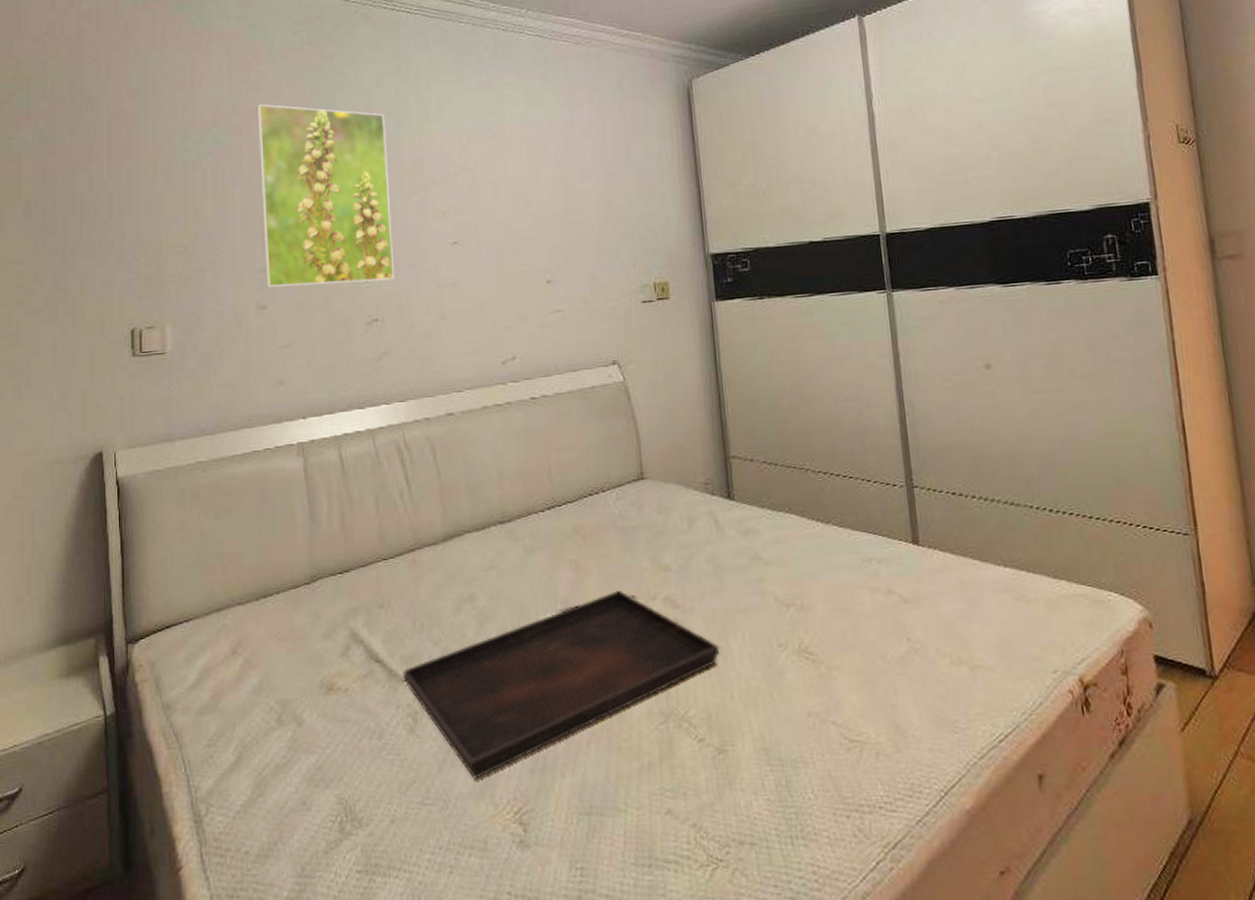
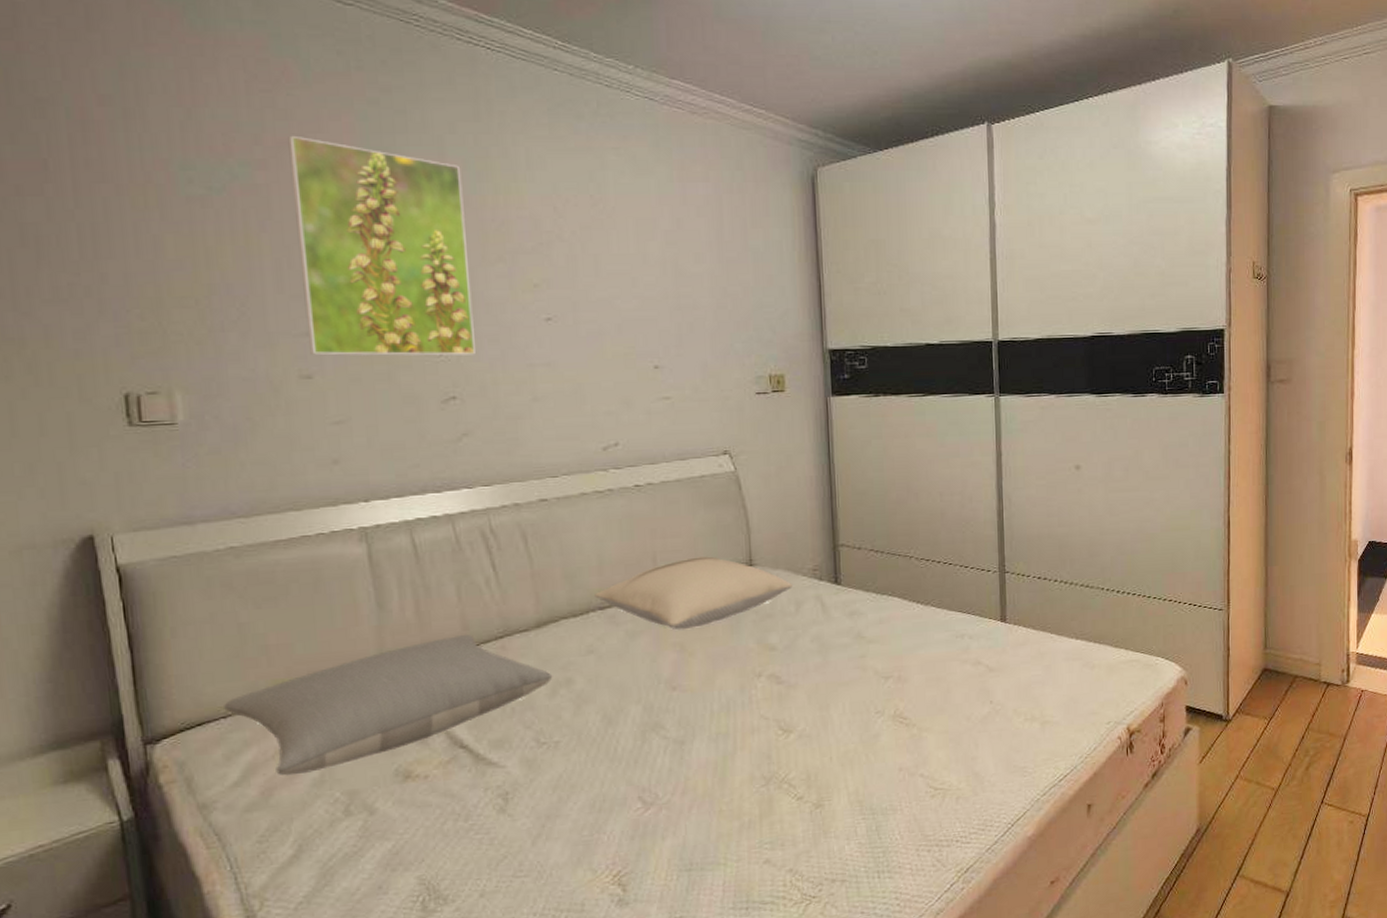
pillow: none [187,547,458,681] -> present [224,635,553,776]
serving tray: present [402,590,720,781] -> none [491,670,821,851]
pillow: none [495,469,685,547] -> present [594,556,793,631]

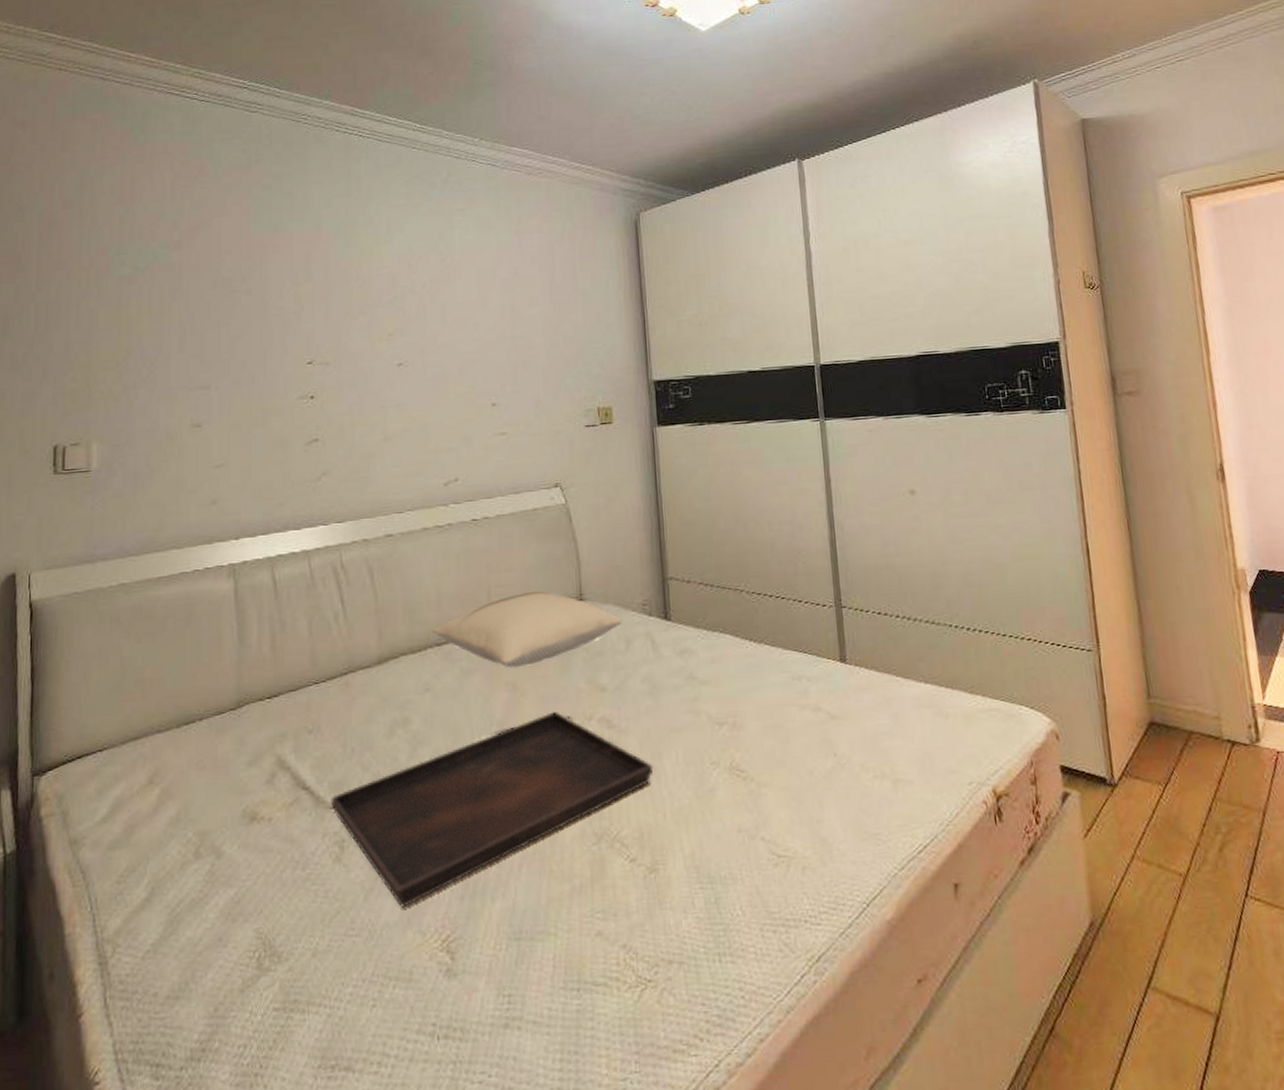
pillow: present [224,635,553,776] -> none [101,671,391,813]
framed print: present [288,135,475,356] -> none [199,220,337,406]
serving tray: none [491,670,821,851] -> present [330,712,654,909]

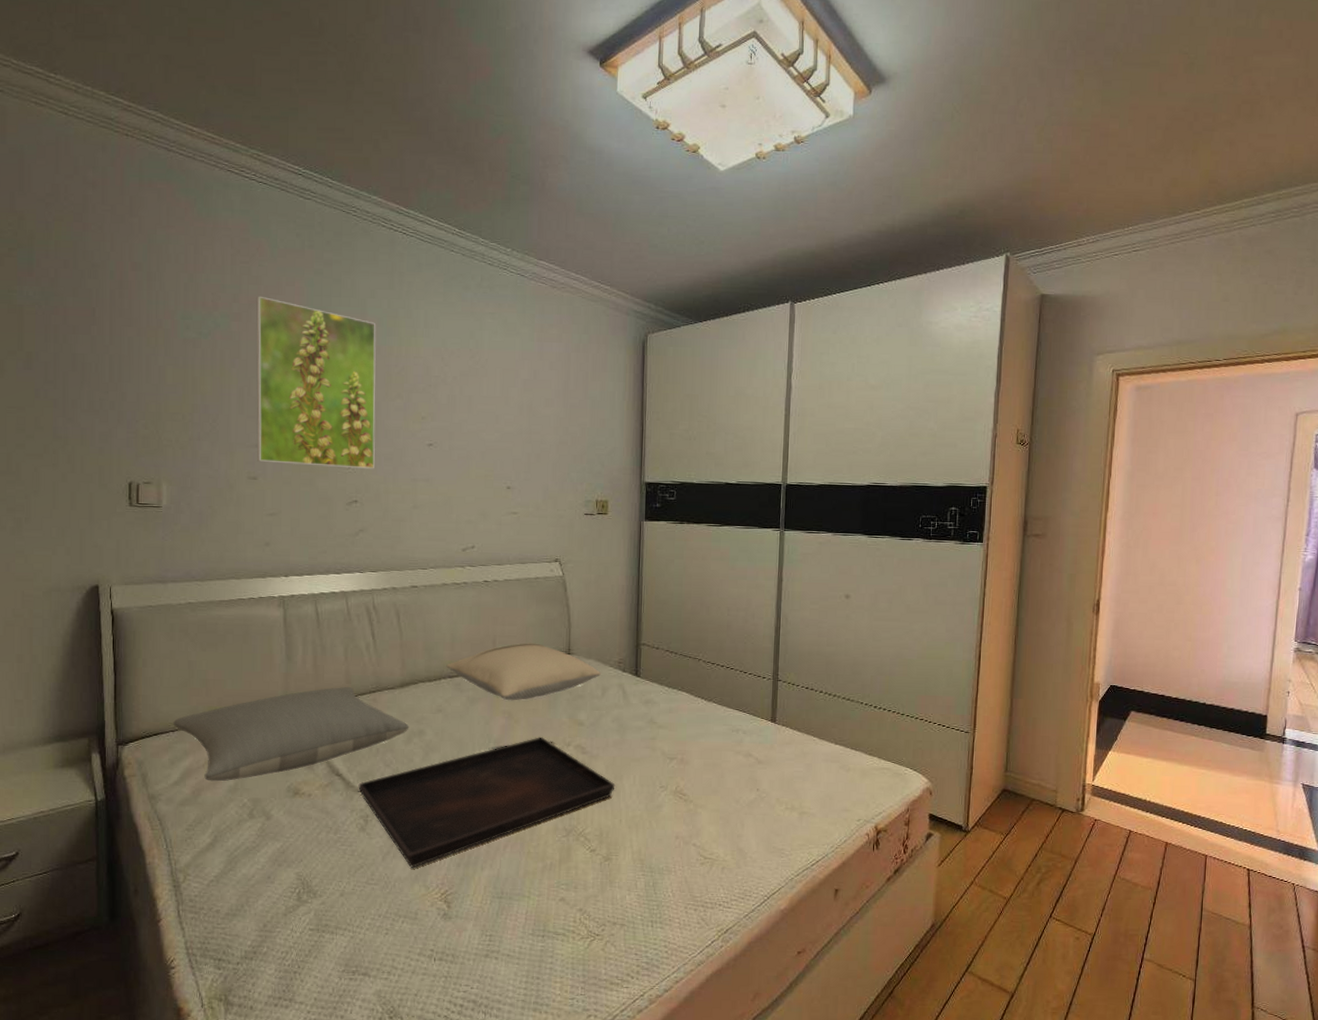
pillow: none [101,671,391,813] -> present [173,687,409,782]
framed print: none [199,220,337,406] -> present [256,296,376,469]

